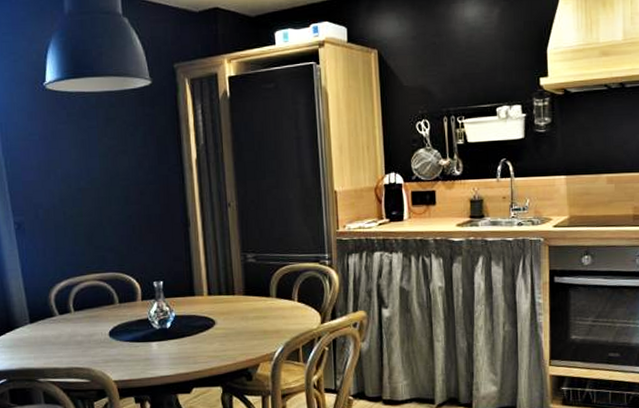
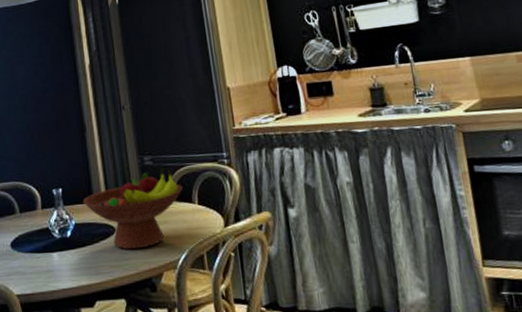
fruit bowl: none [183,266,283,342] -> present [82,168,182,250]

